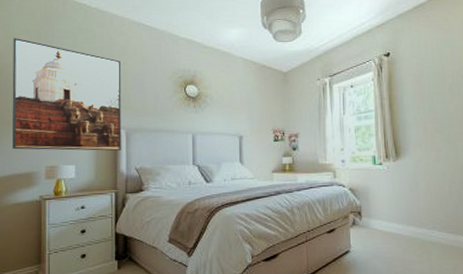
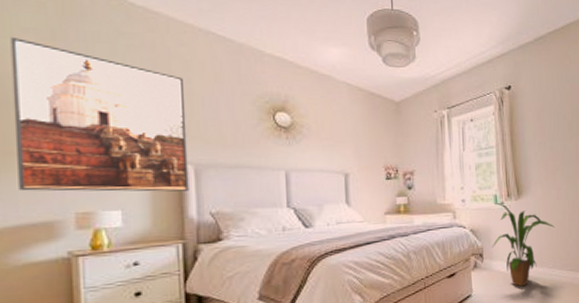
house plant: none [370,164,434,246] -> present [492,203,555,287]

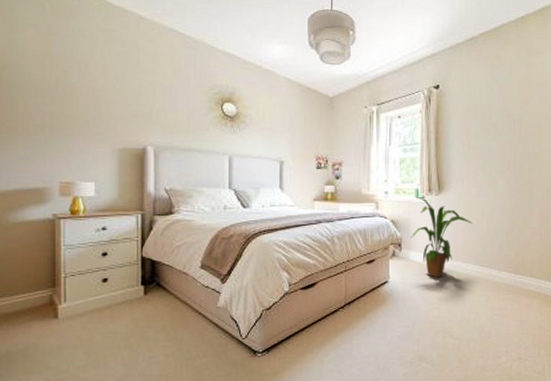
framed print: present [10,36,189,192] -> none [17,31,149,169]

